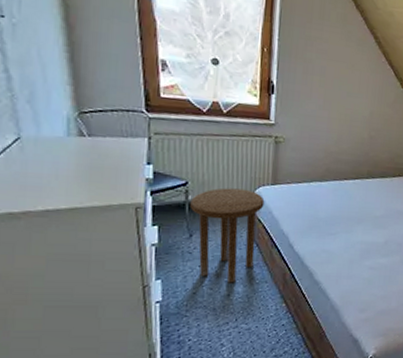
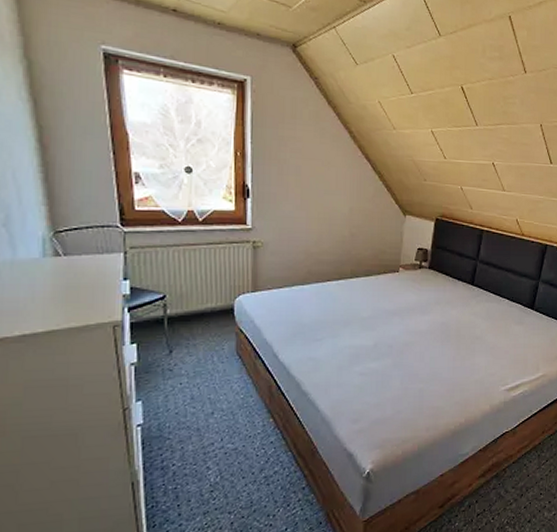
side table: present [190,188,265,283] -> none [169,299,246,400]

